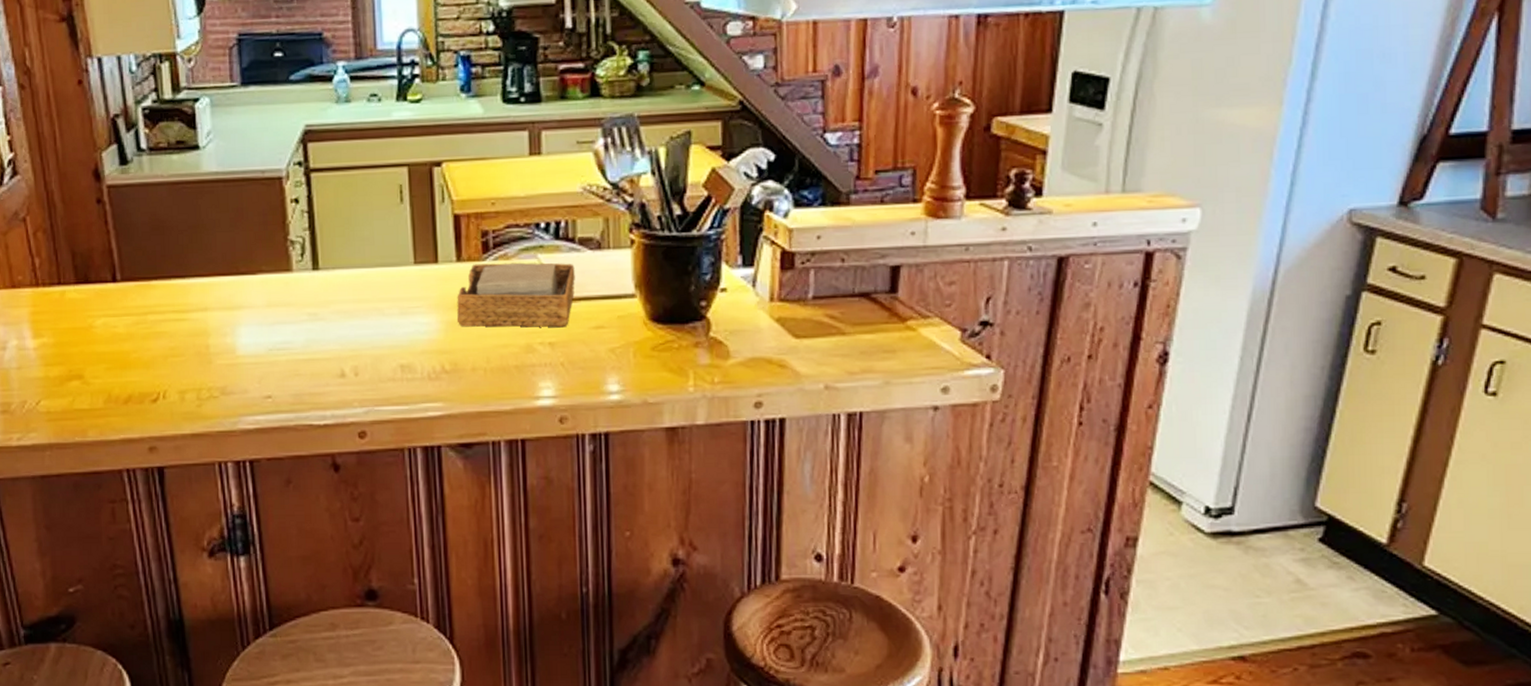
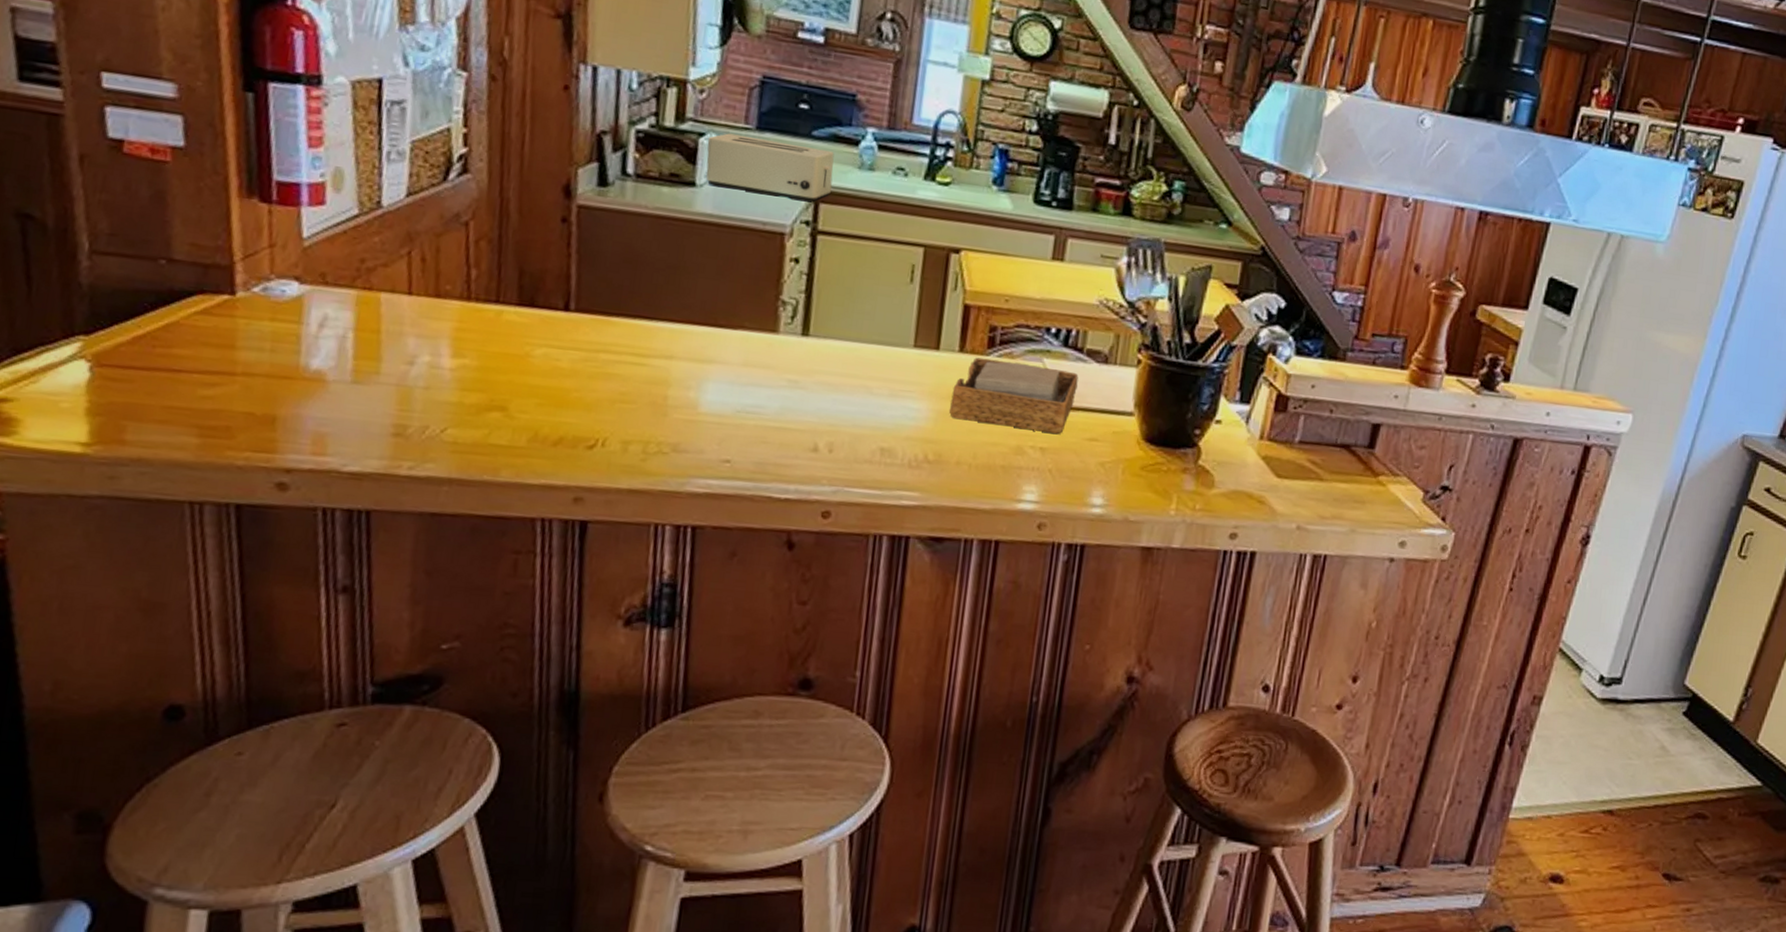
toaster: none [202,91,315,146] -> present [706,133,835,203]

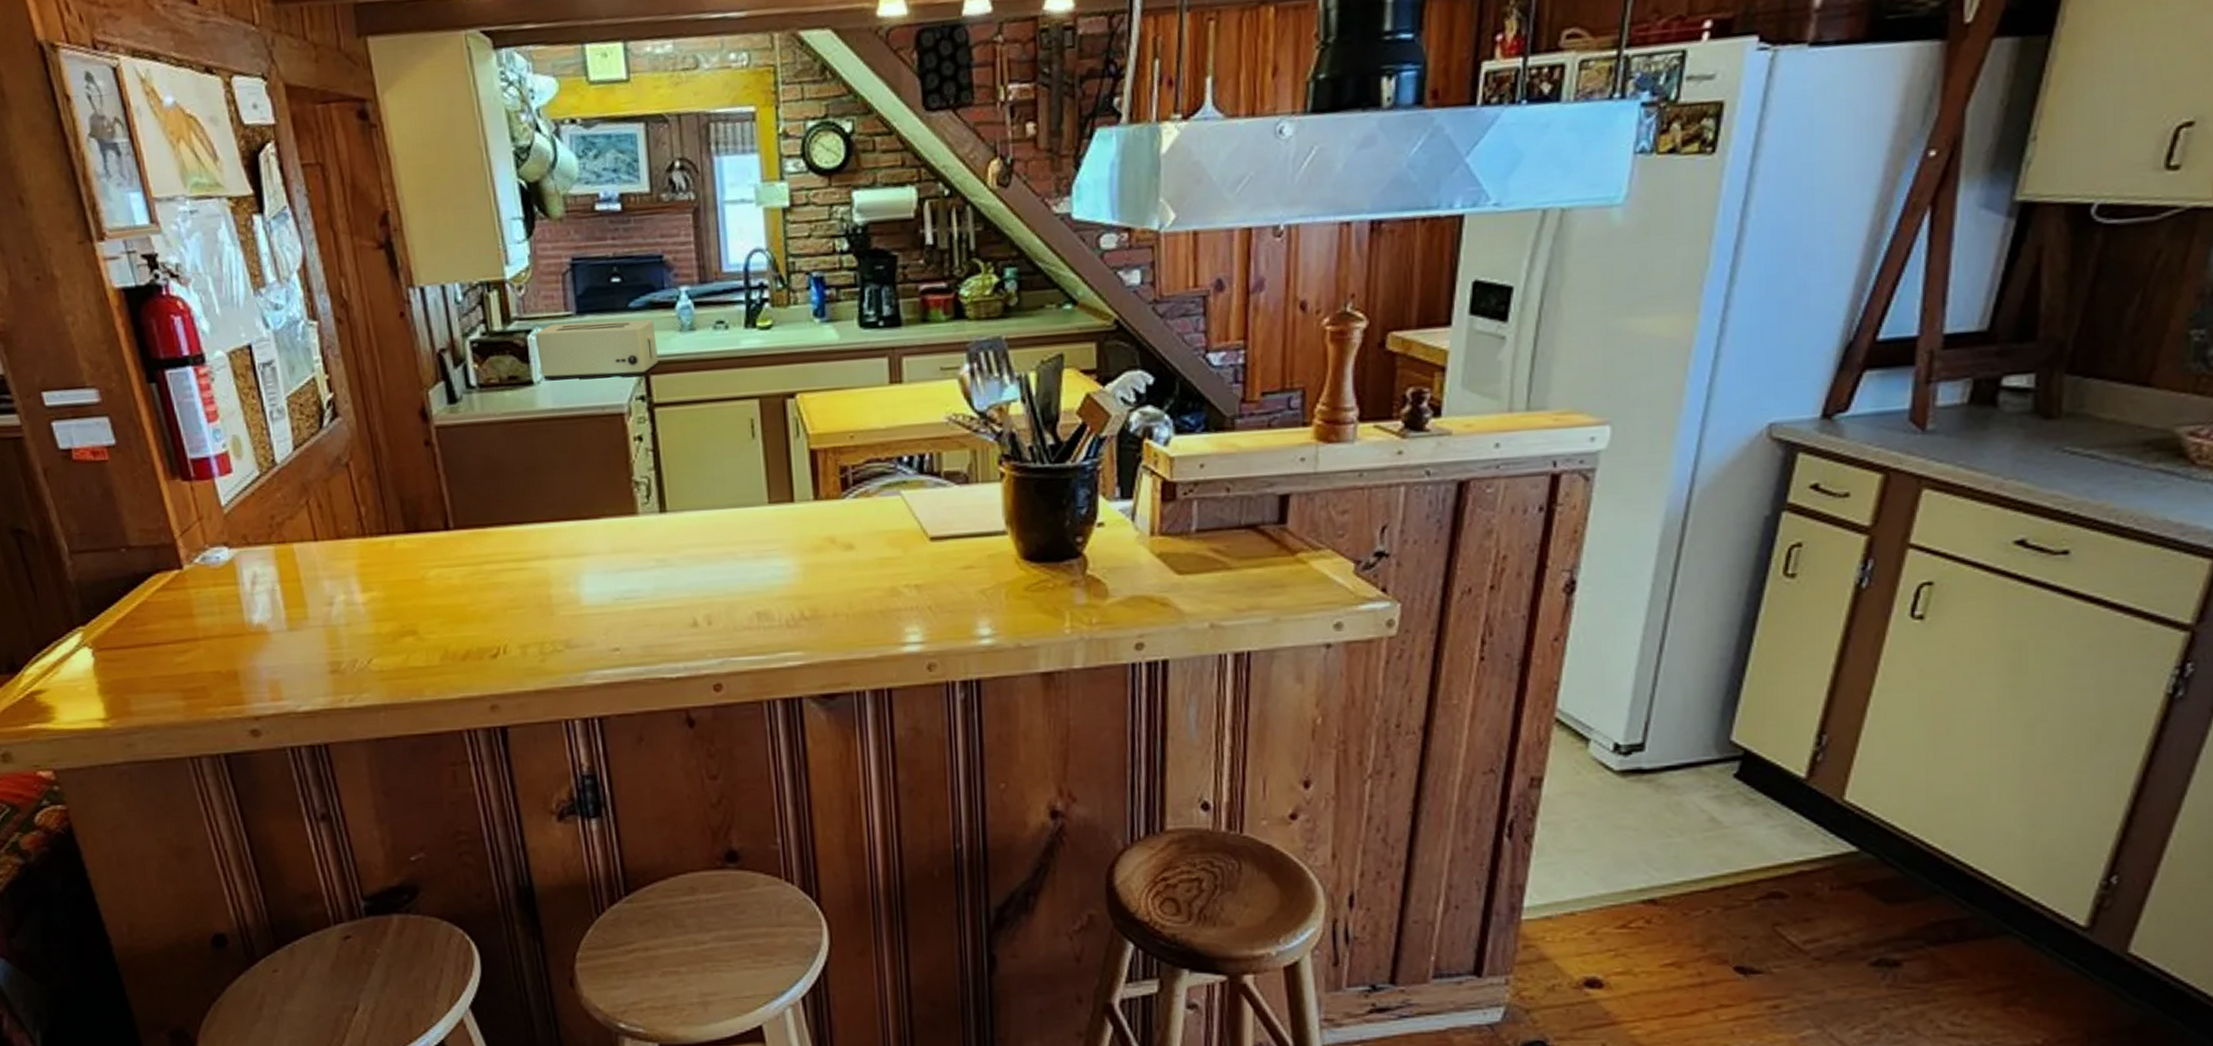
napkin holder: present [950,357,1079,435] -> none [815,499,942,570]

